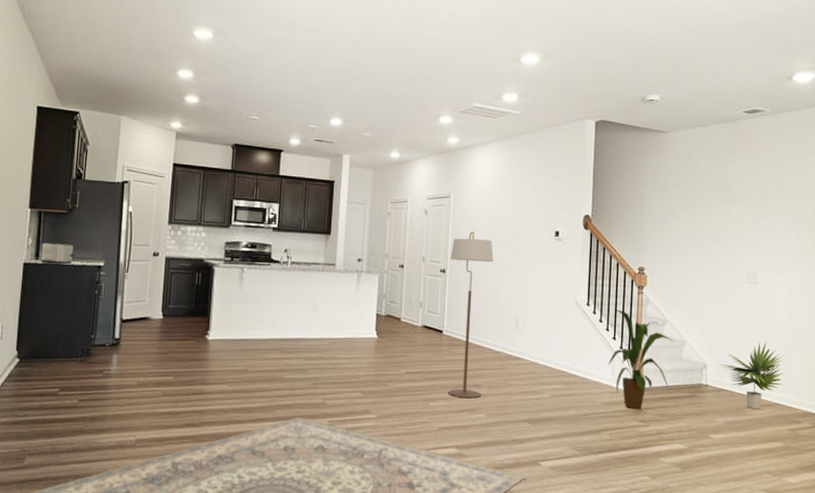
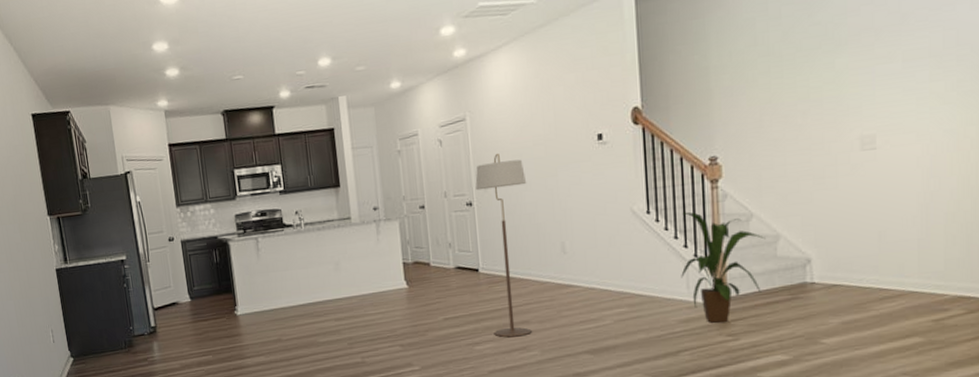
toaster: present [40,242,75,265] -> none [67,243,99,267]
plant: present [720,341,784,410] -> none [829,218,921,303]

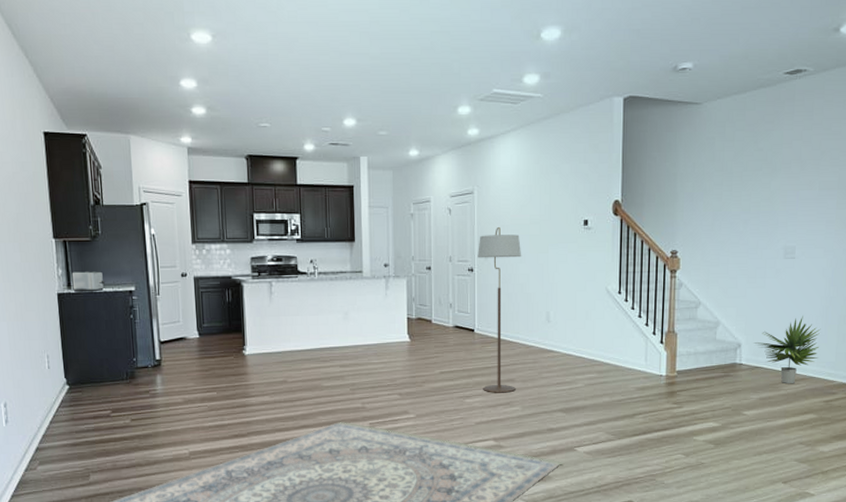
toaster: none [67,243,99,267] -> present [71,271,106,292]
house plant: present [681,212,766,323] -> none [641,295,709,392]
plant: none [829,218,921,303] -> present [754,316,821,384]

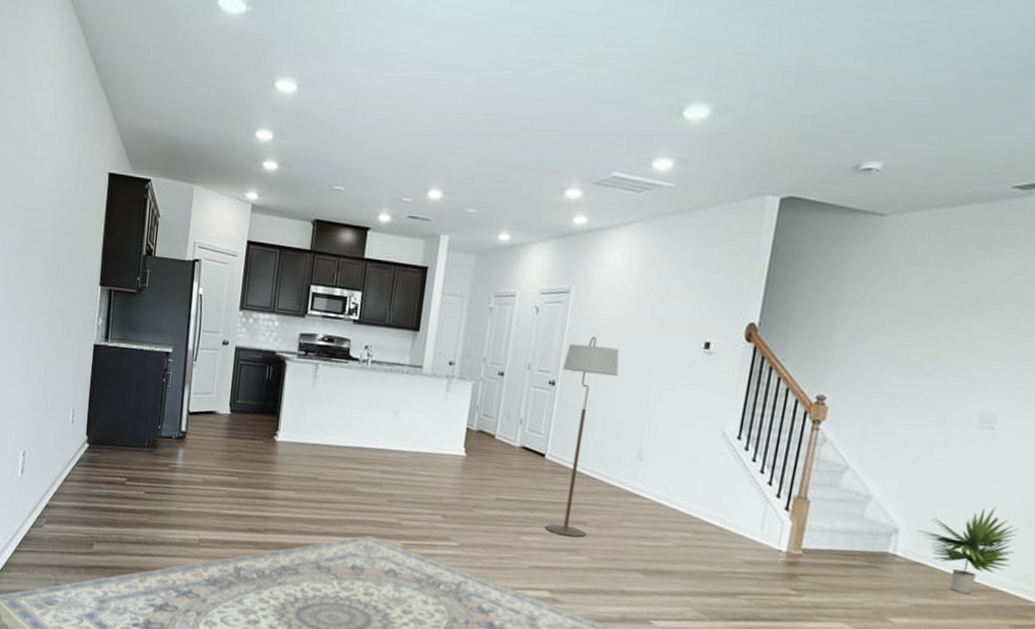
toaster: present [71,271,106,292] -> none [110,323,144,349]

